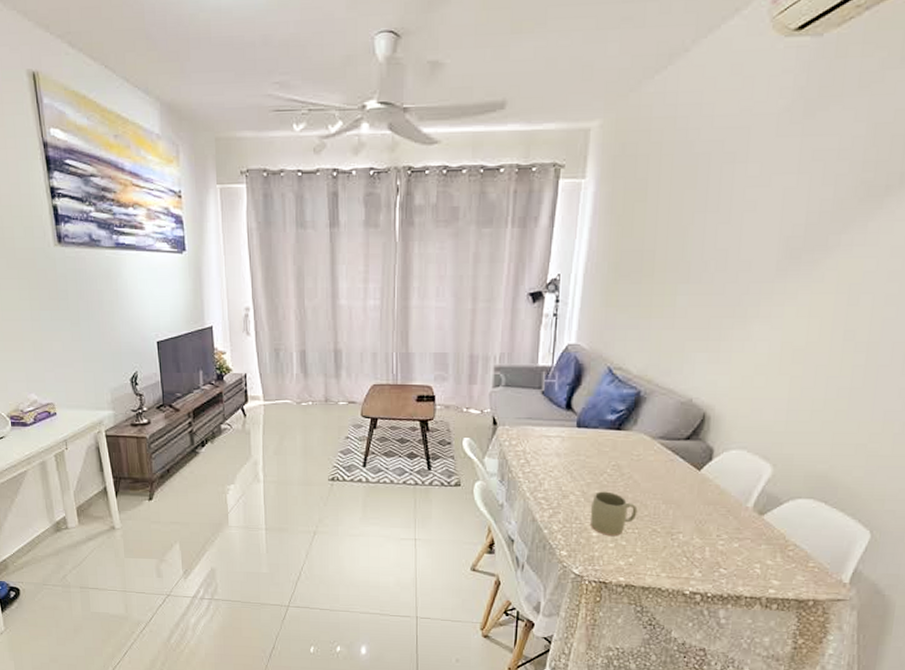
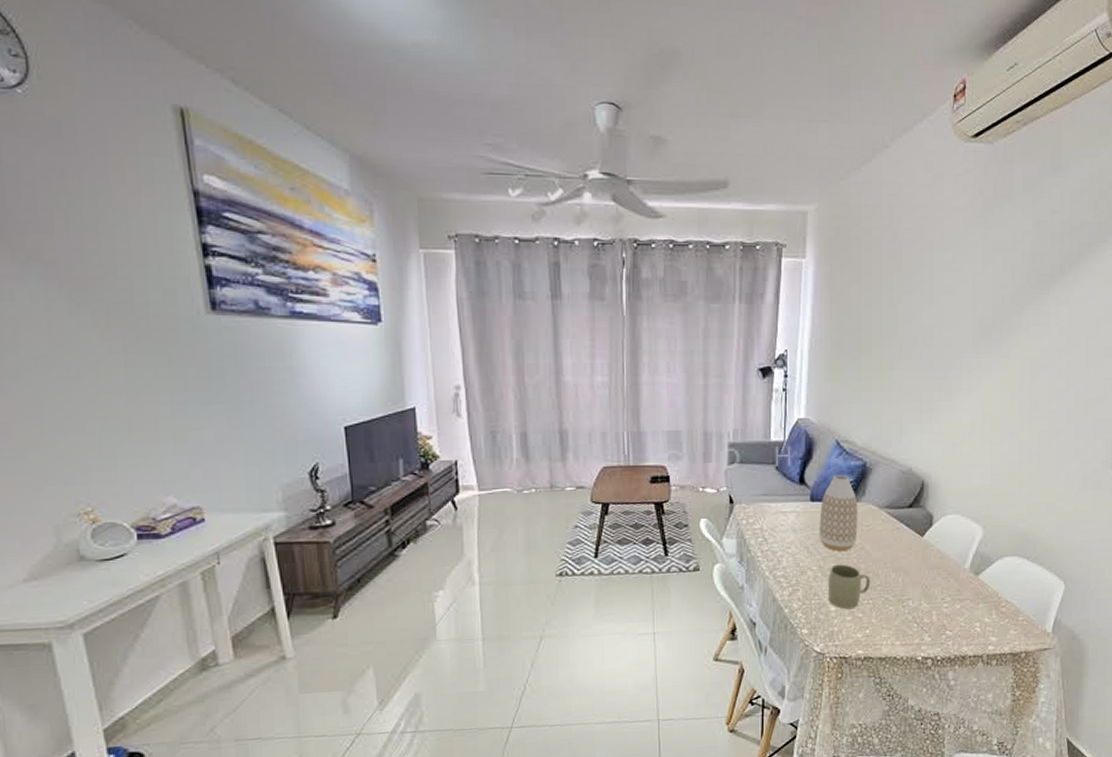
vase: none [584,402,628,478] -> present [819,474,858,551]

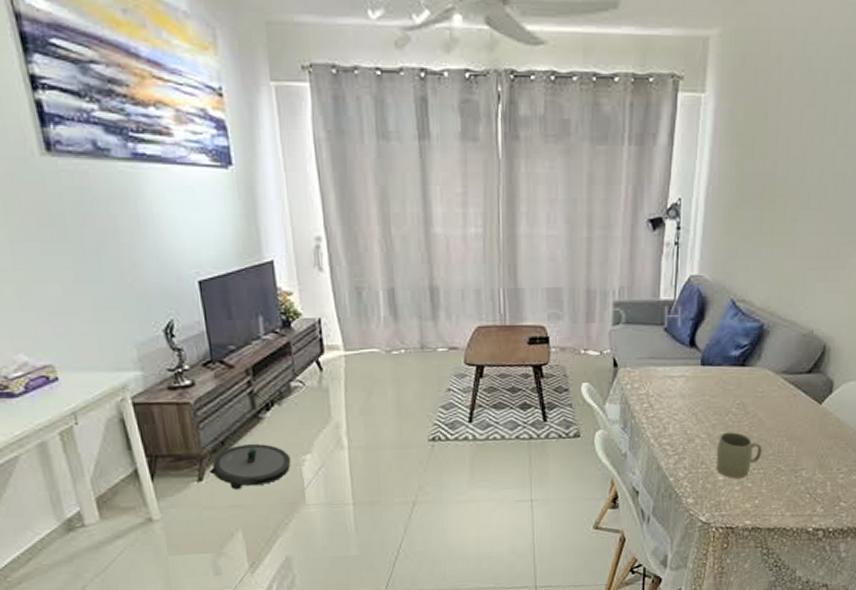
robot vacuum: none [345,580,424,627] -> present [209,443,291,490]
vase: present [819,474,858,551] -> none [709,337,752,418]

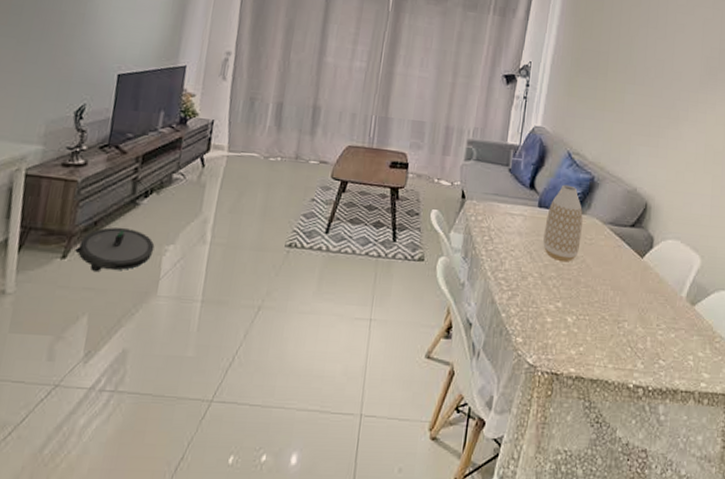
vase: none [709,337,752,418] -> present [543,184,583,261]
mug: present [716,432,763,478] -> none [546,274,589,322]

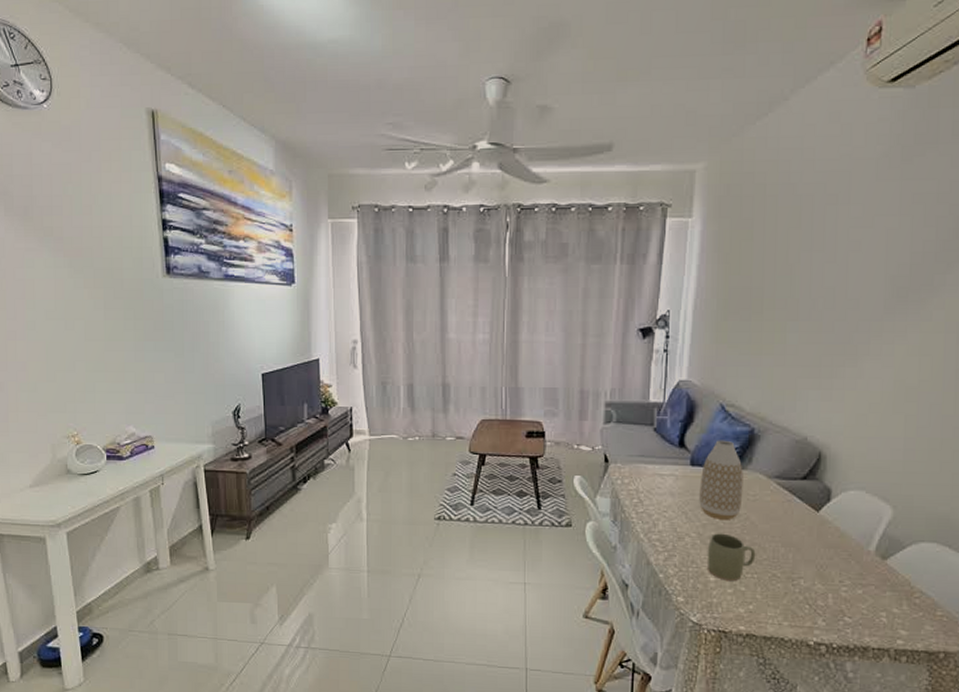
robot vacuum: present [75,227,155,273] -> none [256,510,320,550]
mug: none [546,274,589,322] -> present [707,533,756,581]

